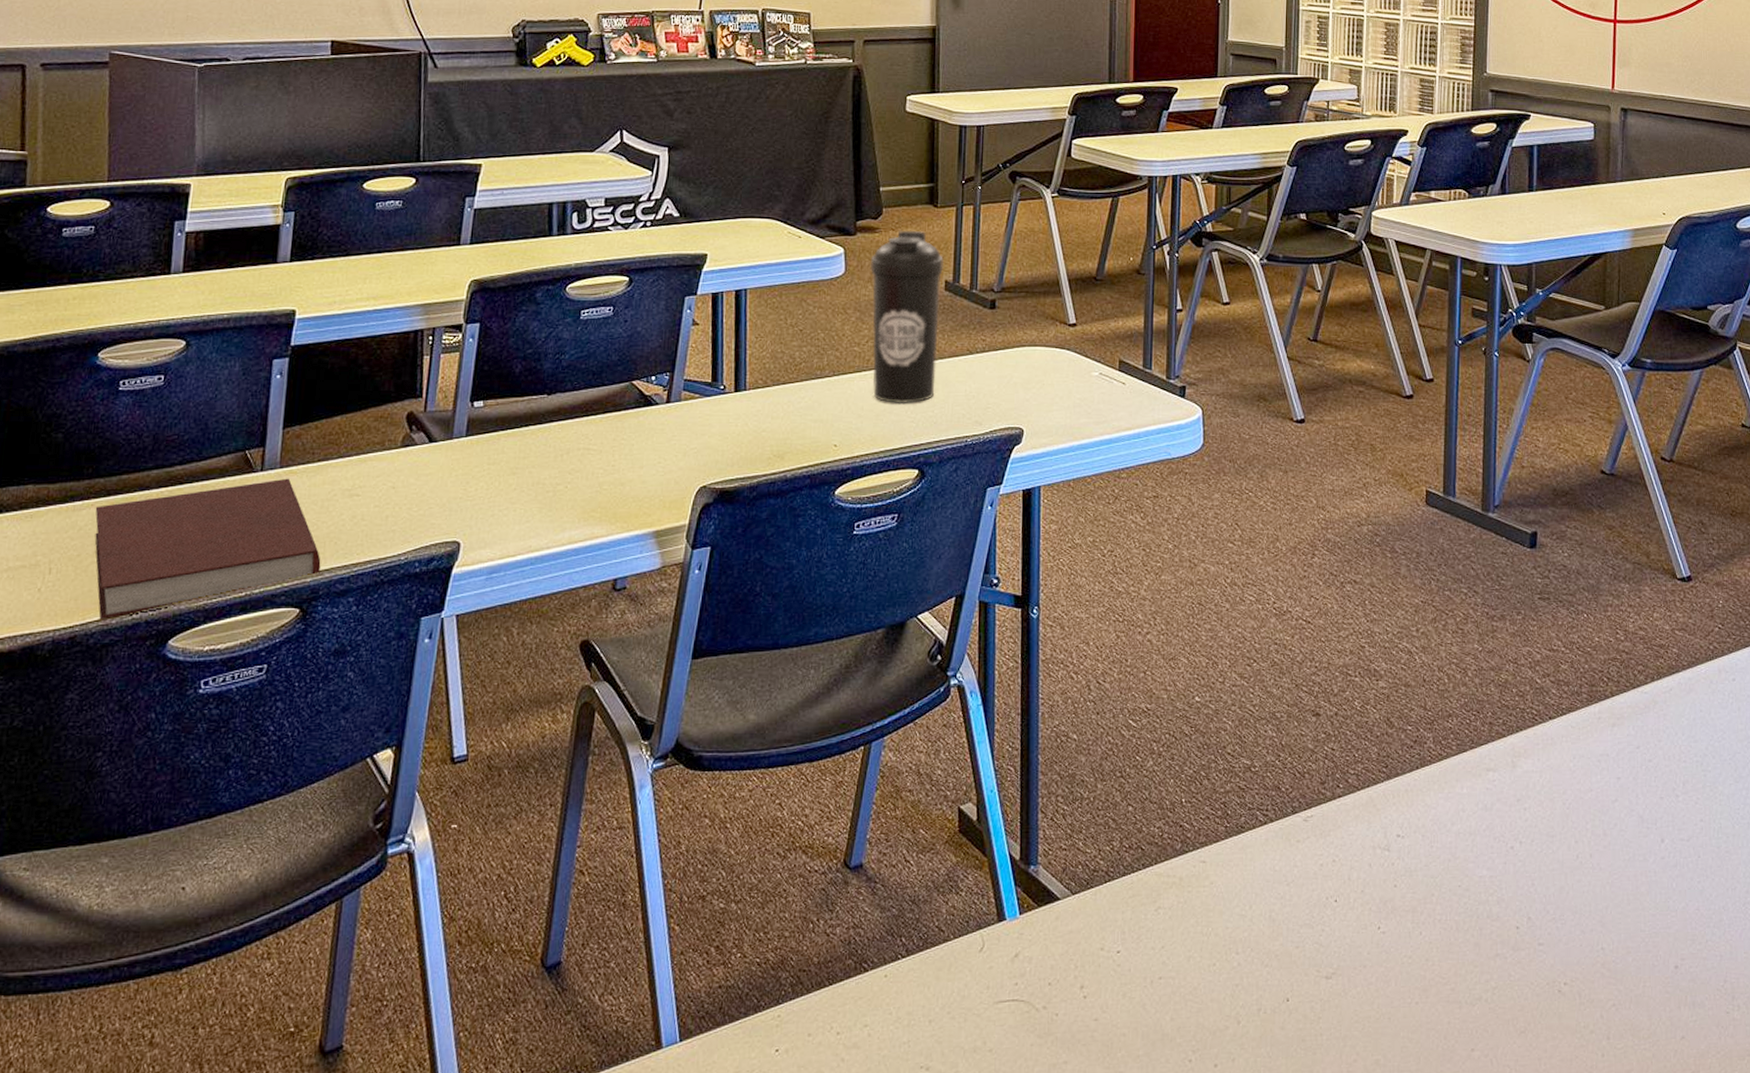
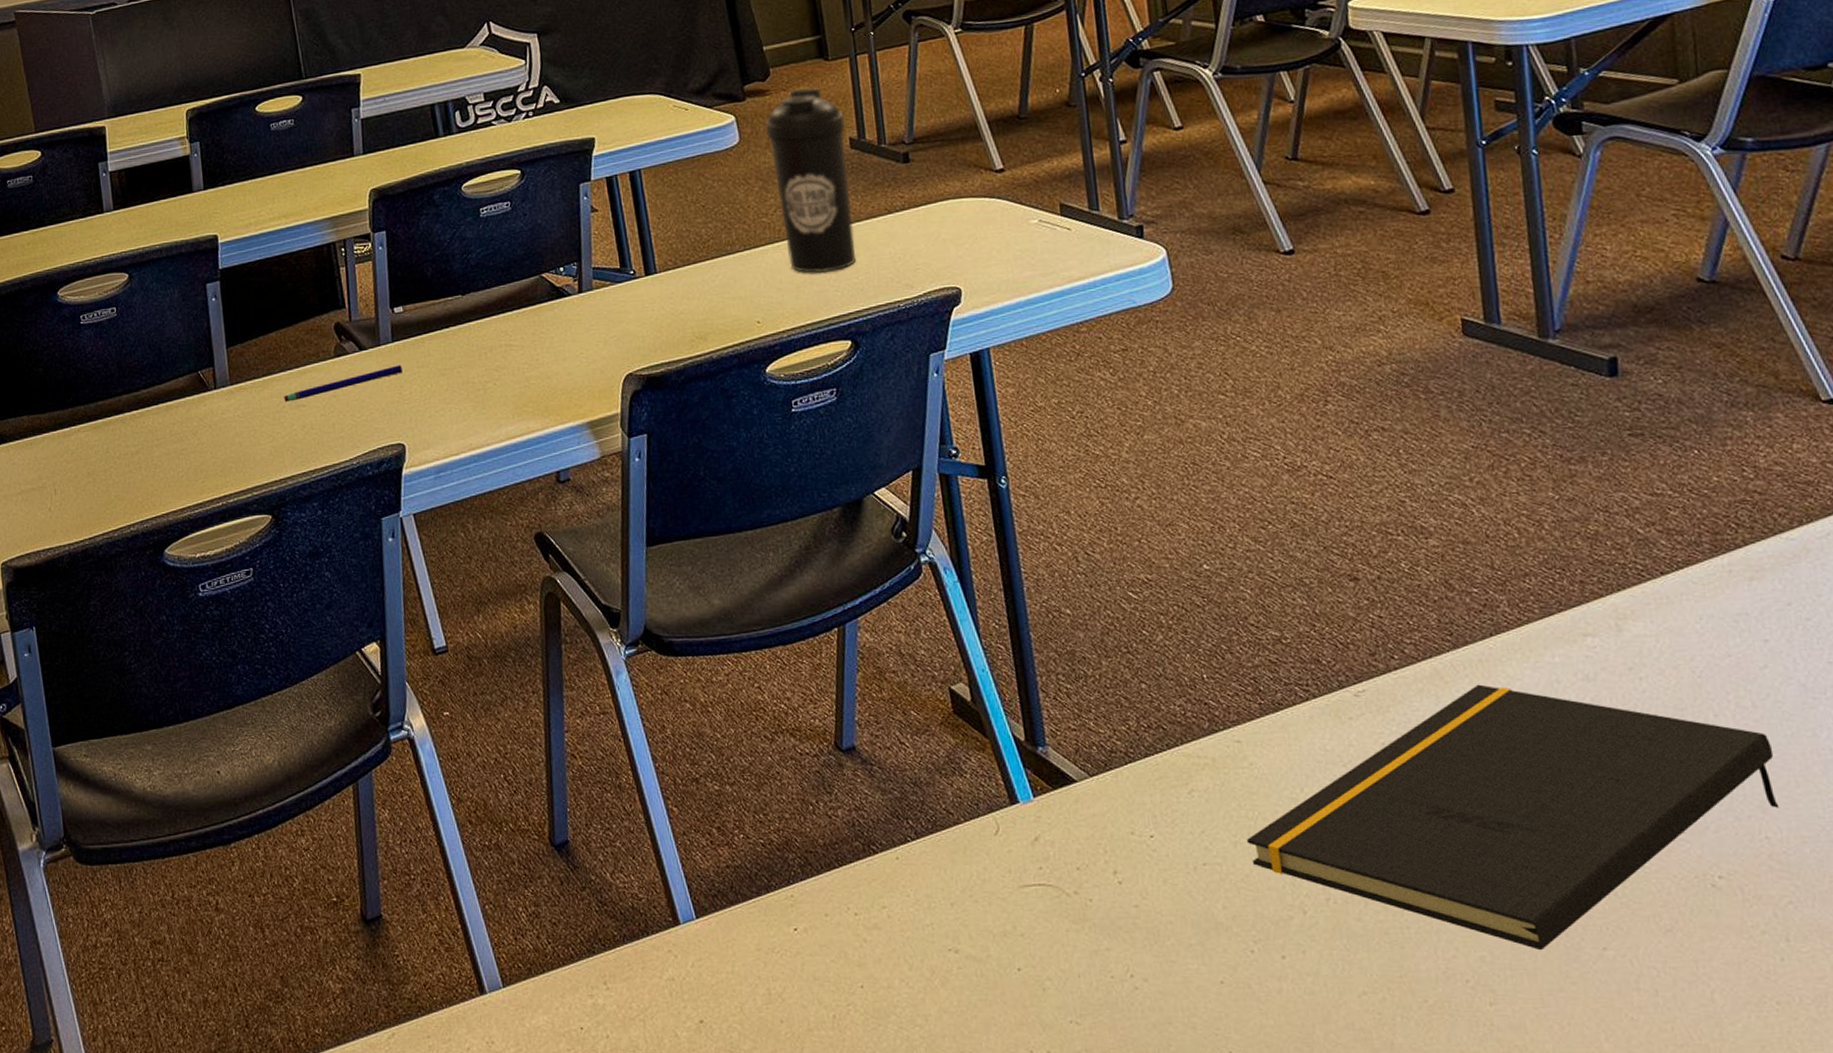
notebook: present [95,478,321,620] -> none [81,394,284,534]
pen: none [337,460,472,490] -> present [284,365,402,402]
notepad: none [1198,812,1614,1053] -> present [1246,684,1780,951]

